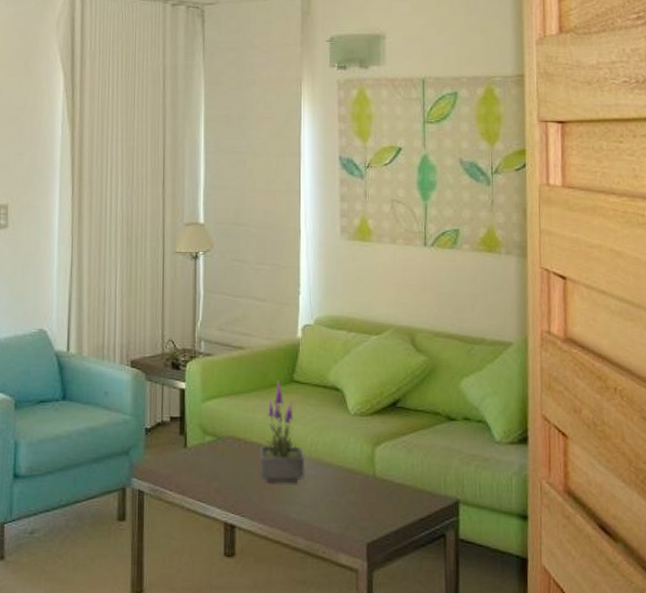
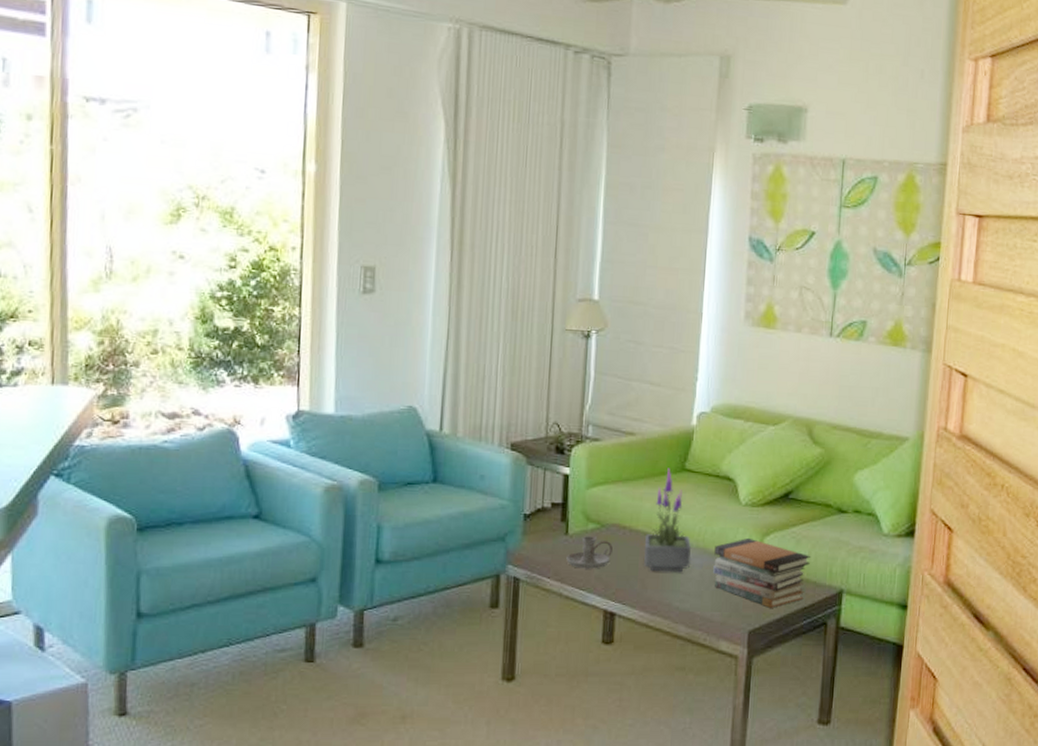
candle holder: none [186,449,229,481] -> present [566,536,613,569]
book stack: none [327,447,423,519] -> present [713,537,810,608]

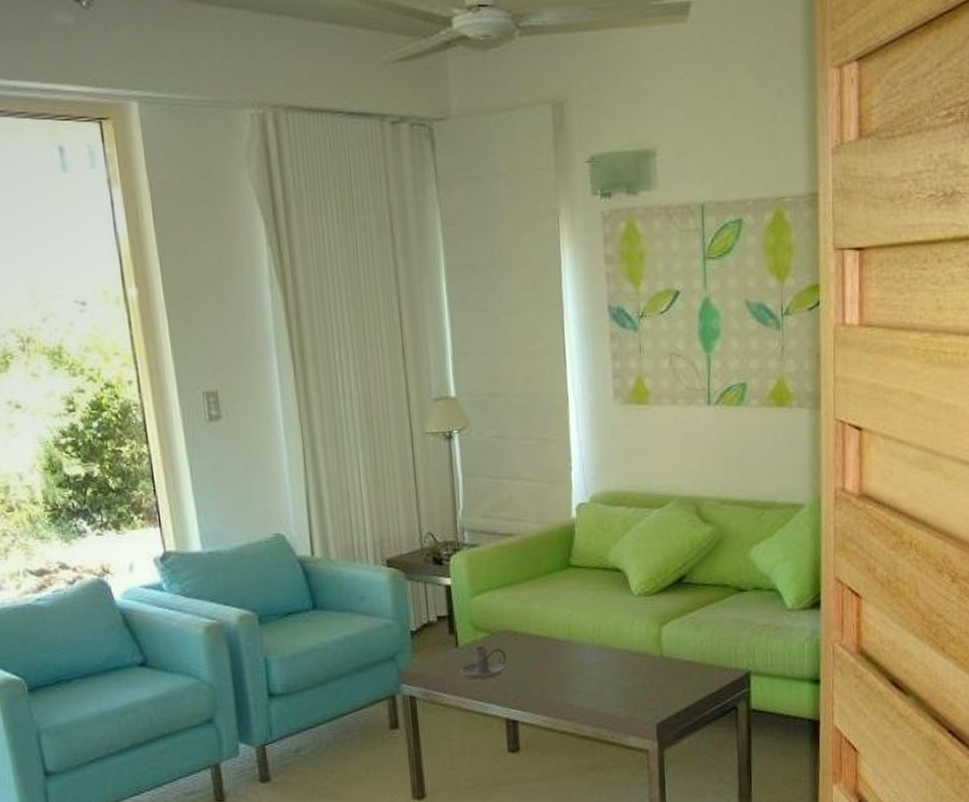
potted plant: present [644,468,692,573] -> none [537,566,589,675]
book stack: present [713,537,810,608] -> none [611,628,713,698]

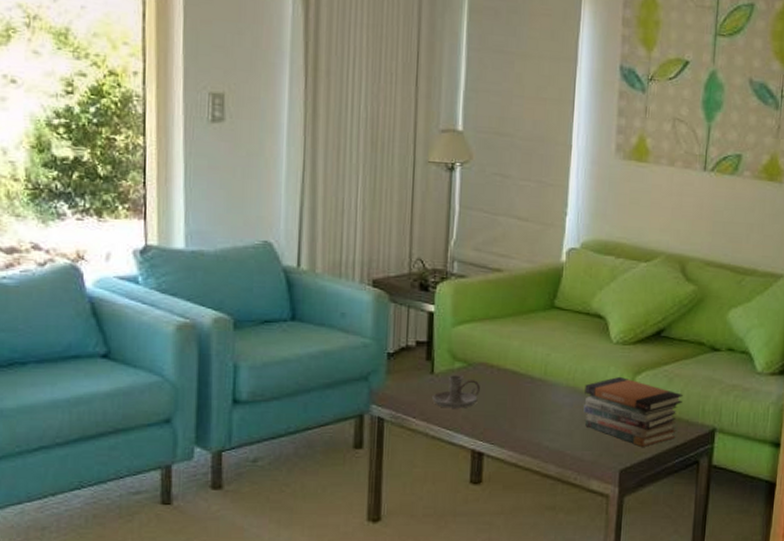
book stack: none [611,628,713,698] -> present [583,376,683,447]

